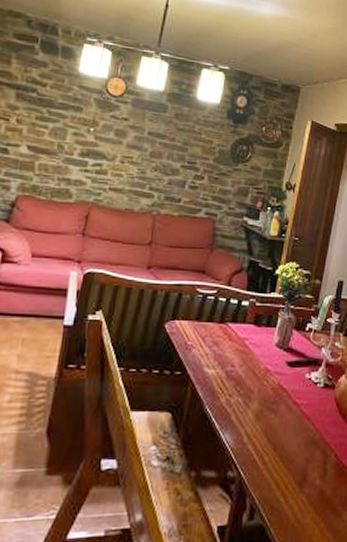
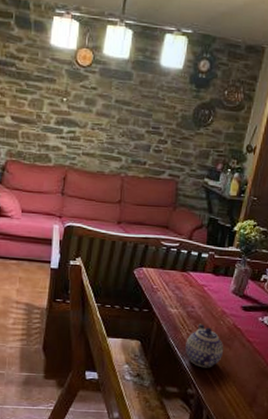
teapot: none [224,385,269,442] -> present [185,323,224,368]

